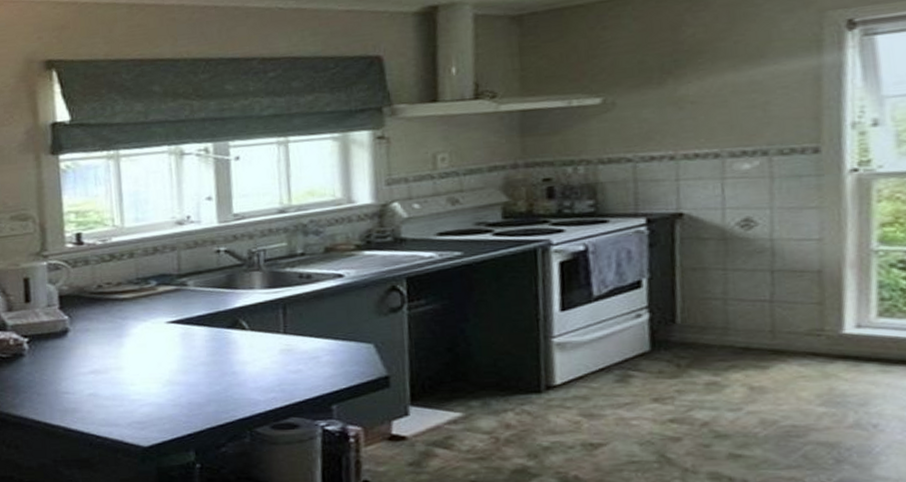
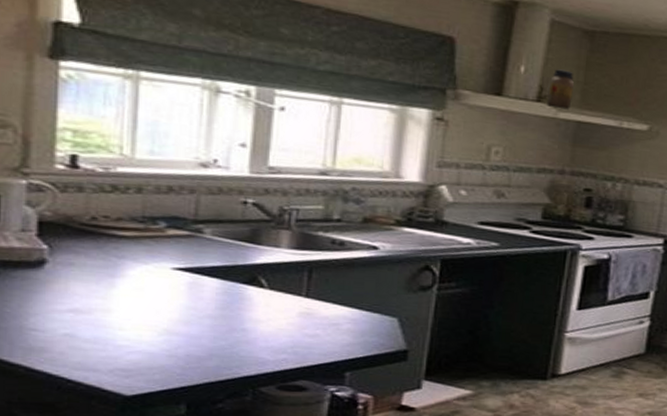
jar: none [484,61,512,102] -> present [547,69,575,110]

